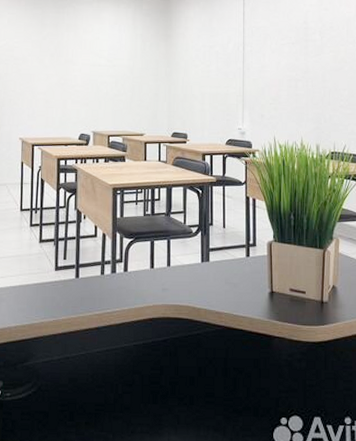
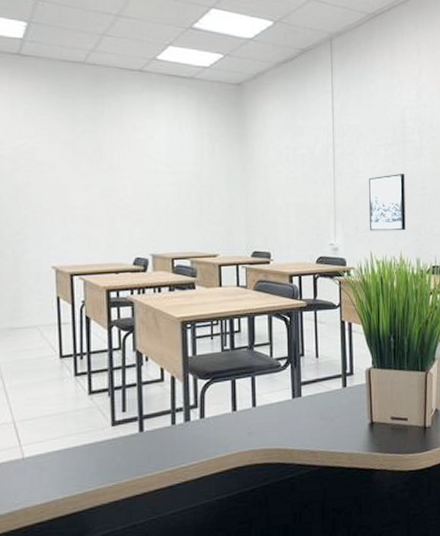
wall art: none [273,69,307,119] -> present [368,174,406,231]

